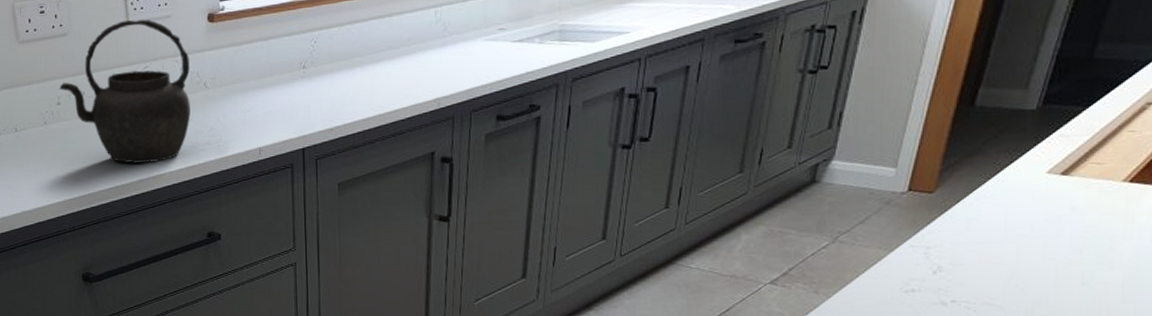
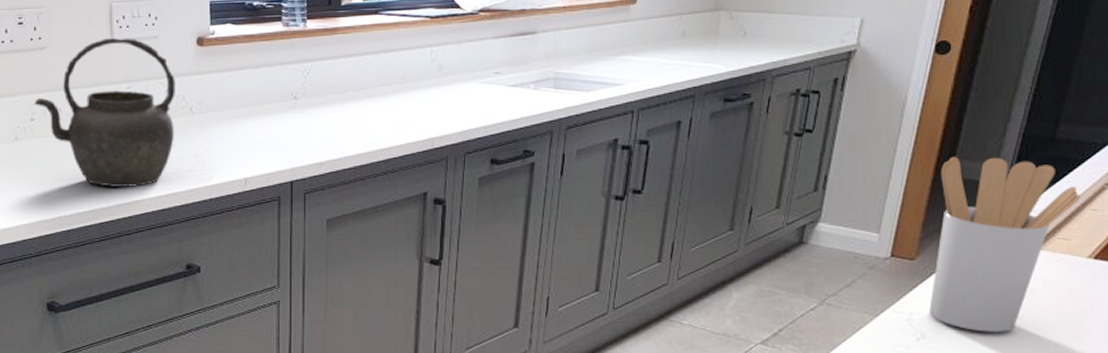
utensil holder: none [948,82,1119,262] -> present [929,156,1081,332]

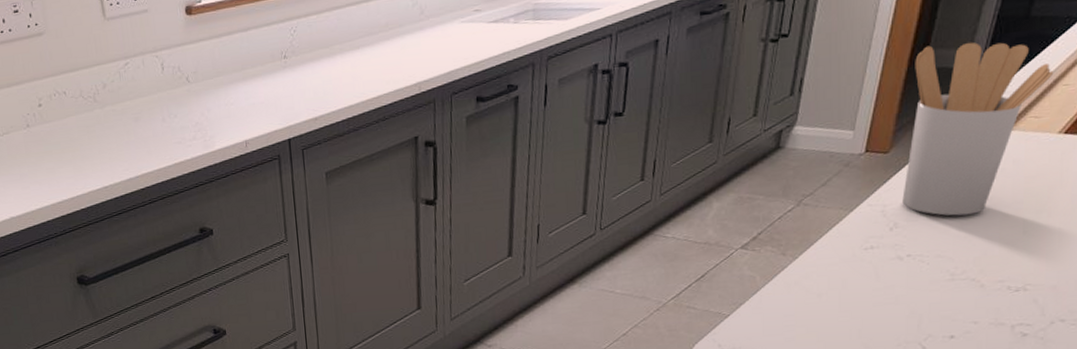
kettle: present [33,37,175,187] -> none [38,14,175,163]

